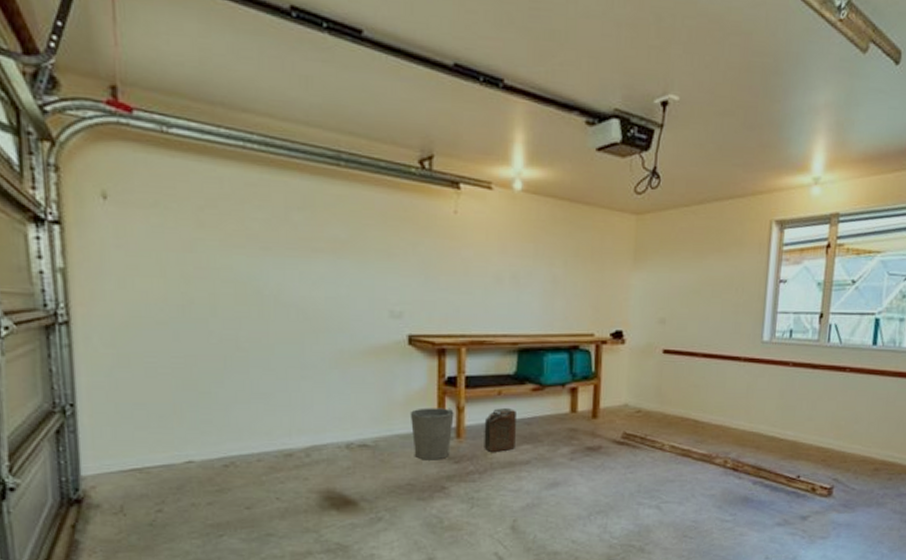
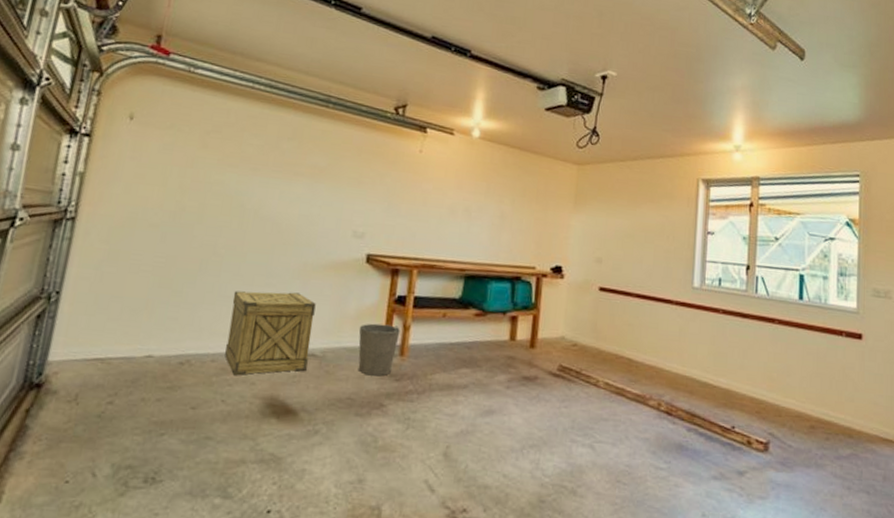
wooden crate: none [268,383,360,473] -> present [225,291,316,376]
jerry can: present [484,407,516,452] -> none [424,329,459,374]

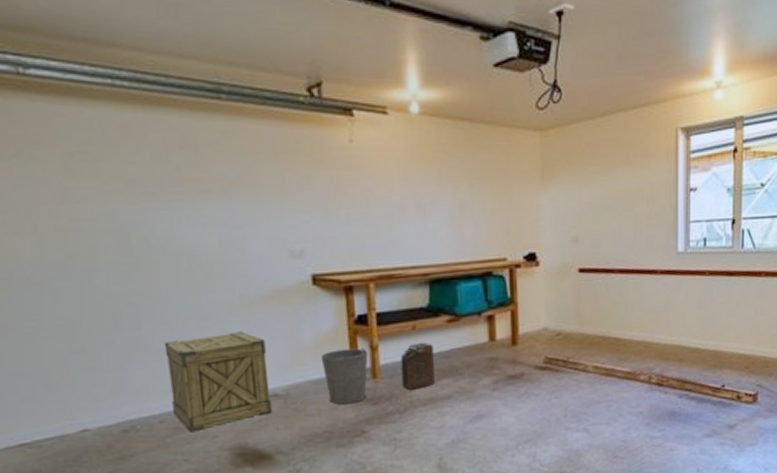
jerry can: none [424,329,459,374] -> present [400,341,435,390]

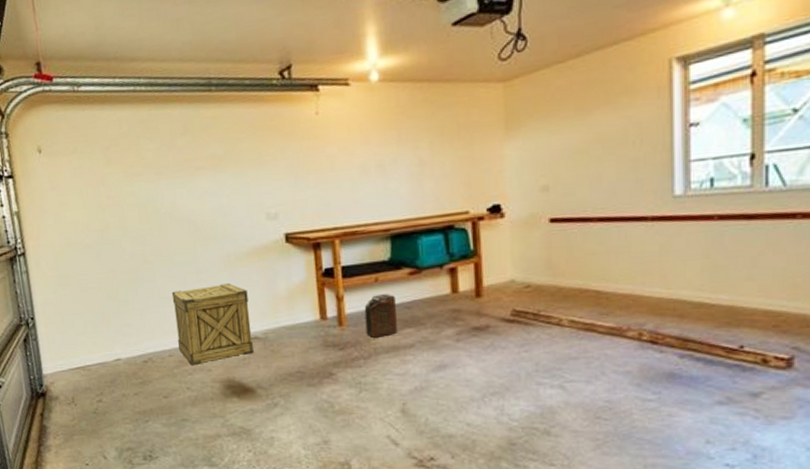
bucket: present [320,348,368,405] -> none [293,298,335,349]

